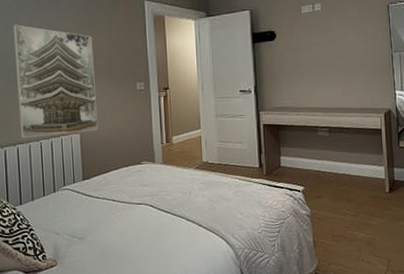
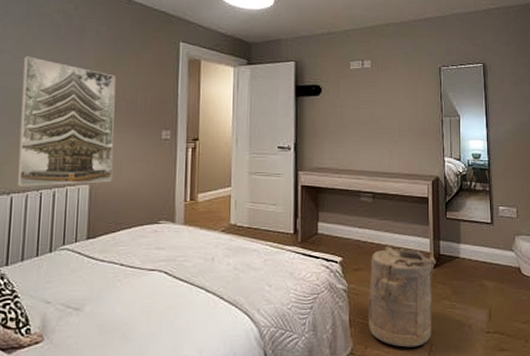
laundry hamper: none [329,175,391,263] -> present [368,246,436,348]

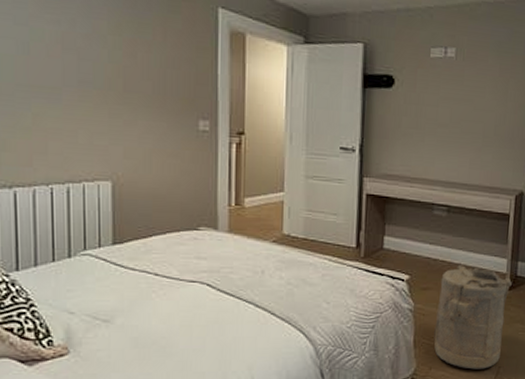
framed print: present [17,56,116,186] -> none [12,13,140,180]

